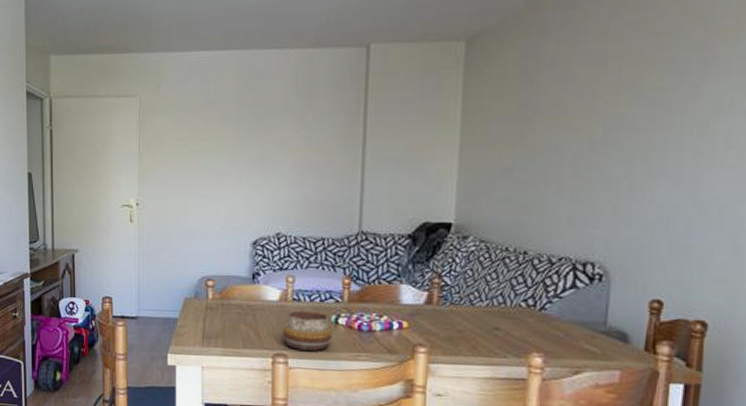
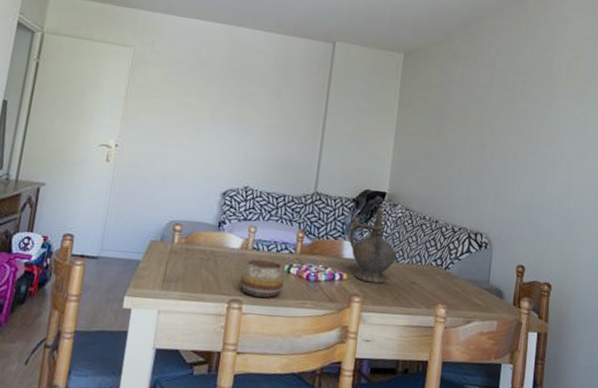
ceremonial vessel: none [406,245,471,331] -> present [348,209,397,284]

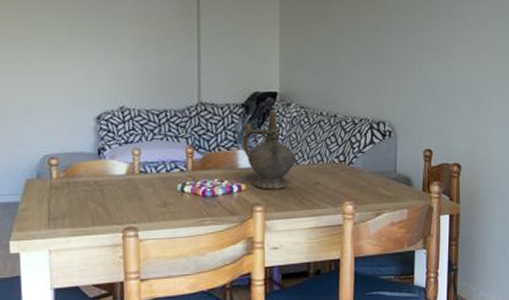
decorative bowl: present [239,259,284,298] -> none [131,182,179,222]

